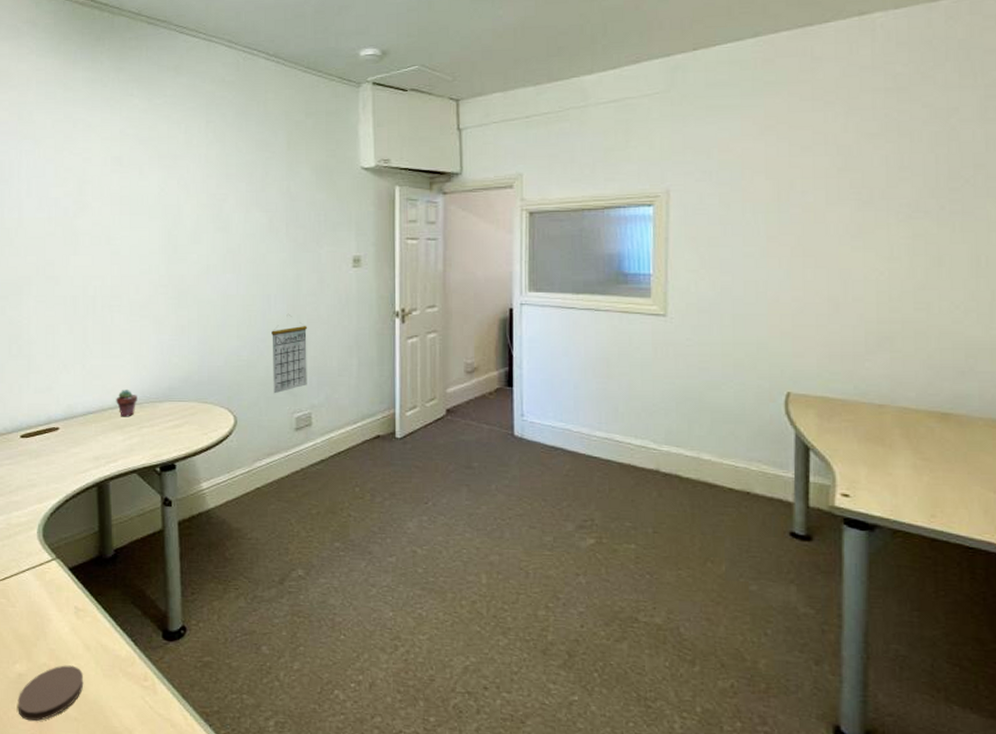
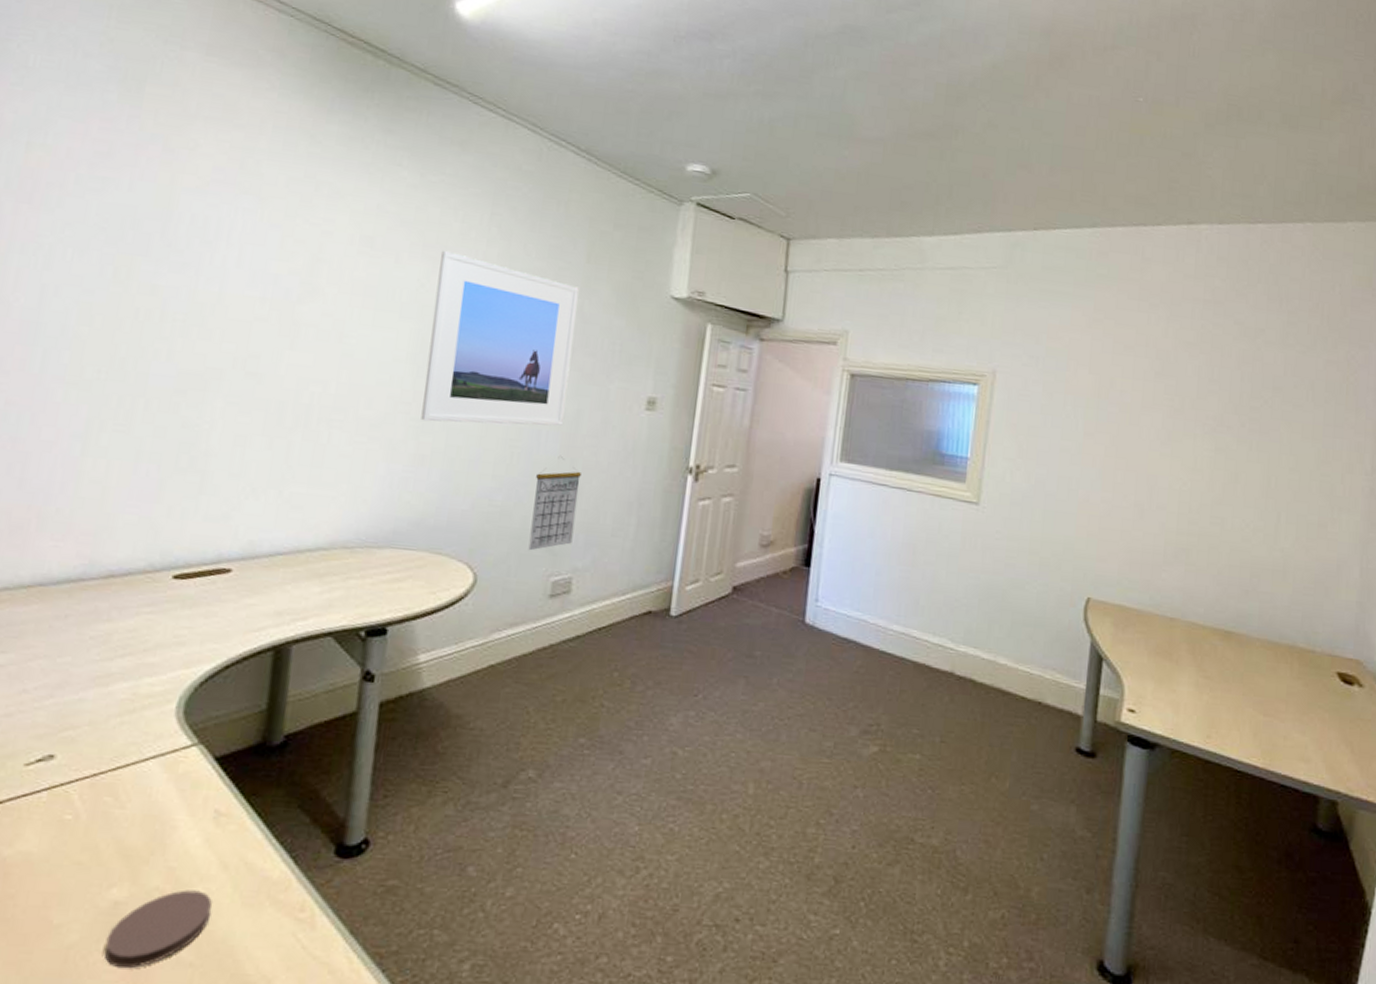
potted succulent: present [116,390,137,417] -> none [318,528,349,564]
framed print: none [172,158,286,298] -> present [421,250,579,426]

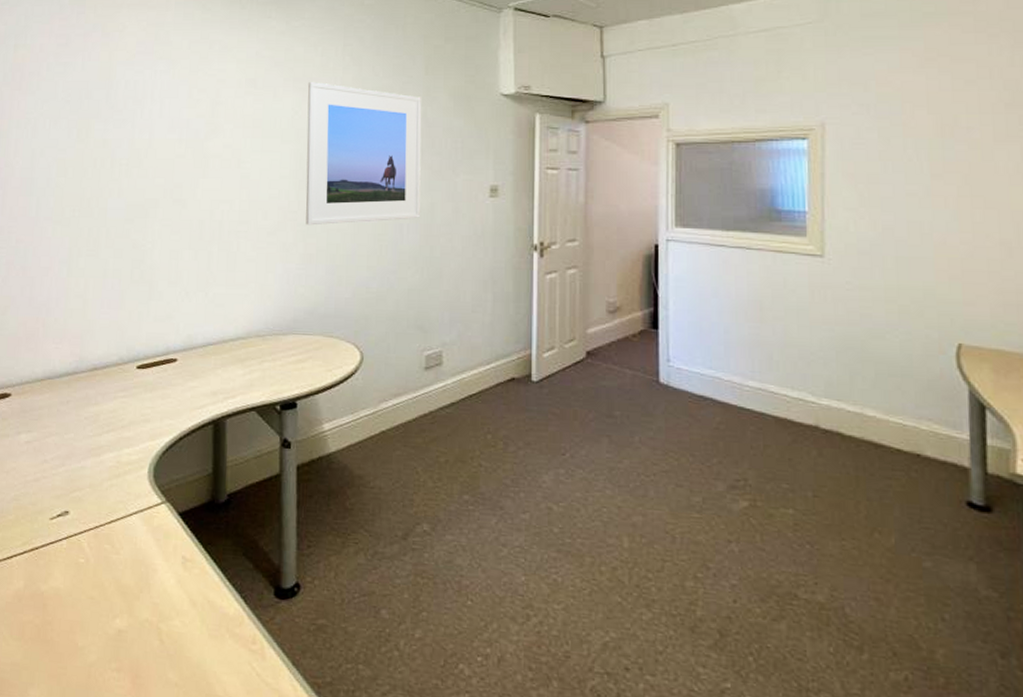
coaster: present [104,889,213,969] -> none [115,622,188,686]
calendar: present [528,455,581,551] -> none [403,244,440,330]

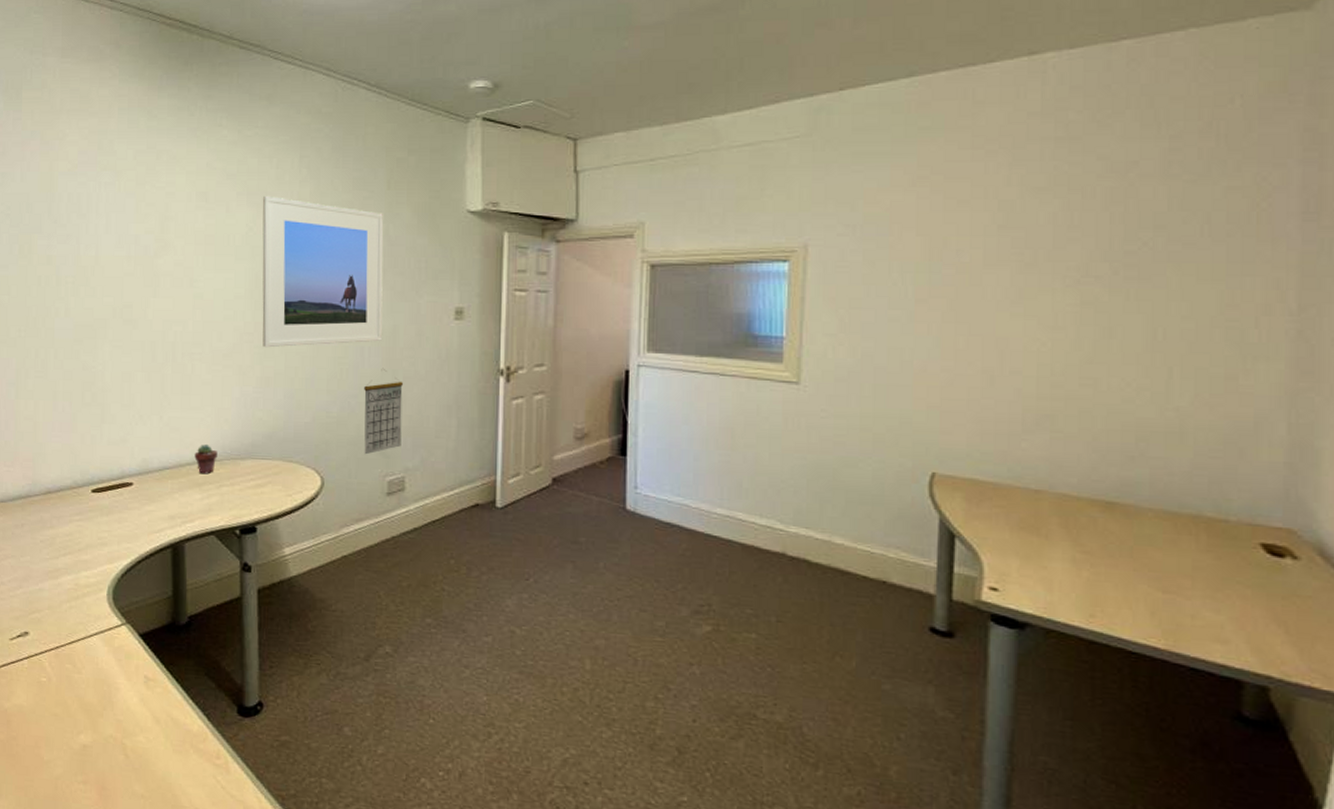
potted succulent: none [238,320,260,350] -> present [194,444,218,474]
calendar: none [403,244,440,330] -> present [364,368,403,455]

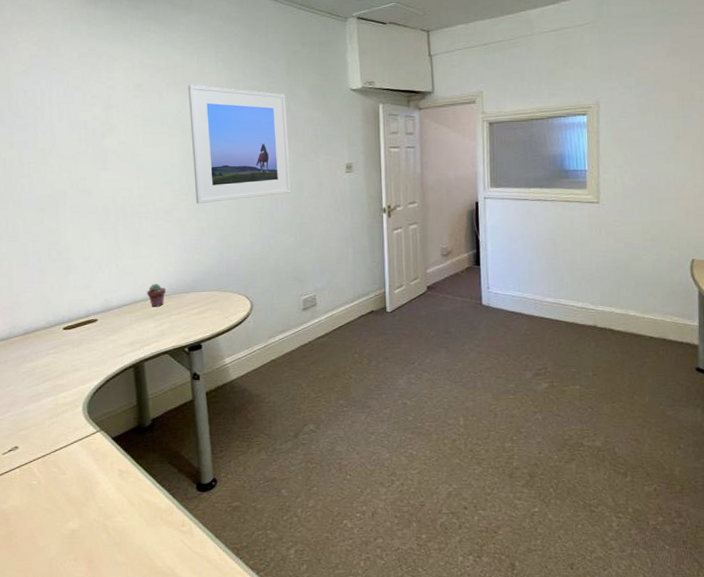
calendar: present [364,368,403,455] -> none [279,213,311,281]

